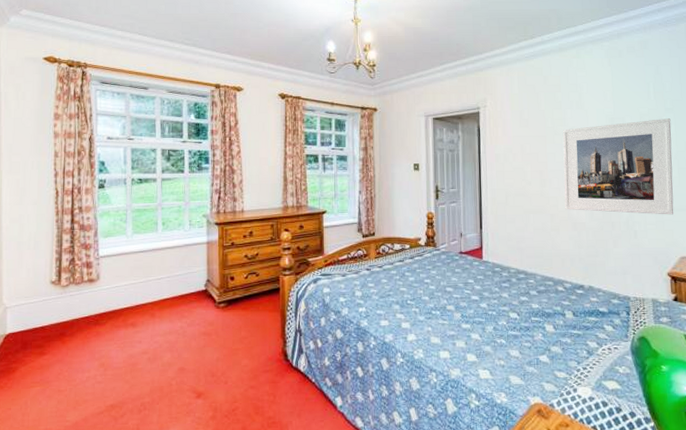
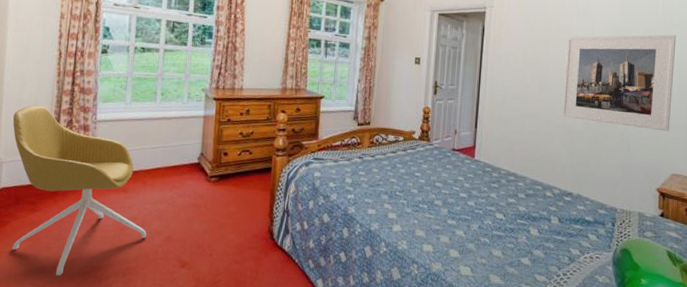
chair: none [14,246,159,419] -> present [12,105,147,276]

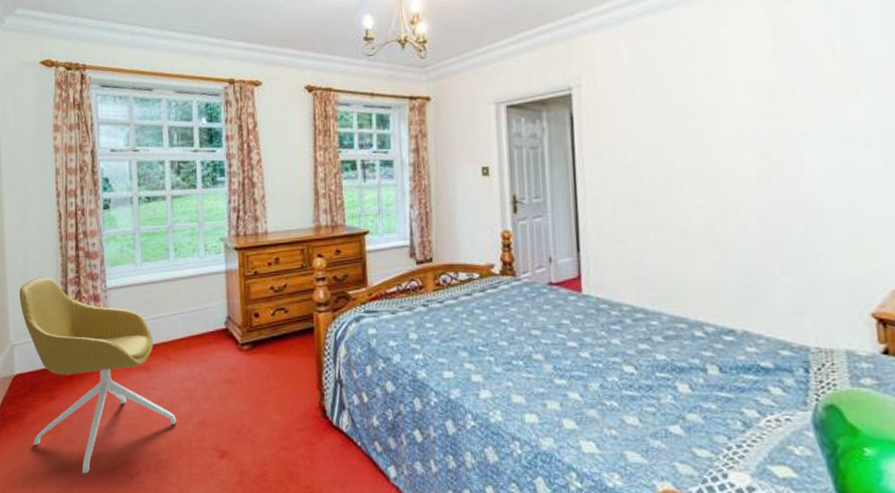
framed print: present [561,35,677,132] -> none [696,86,880,229]

